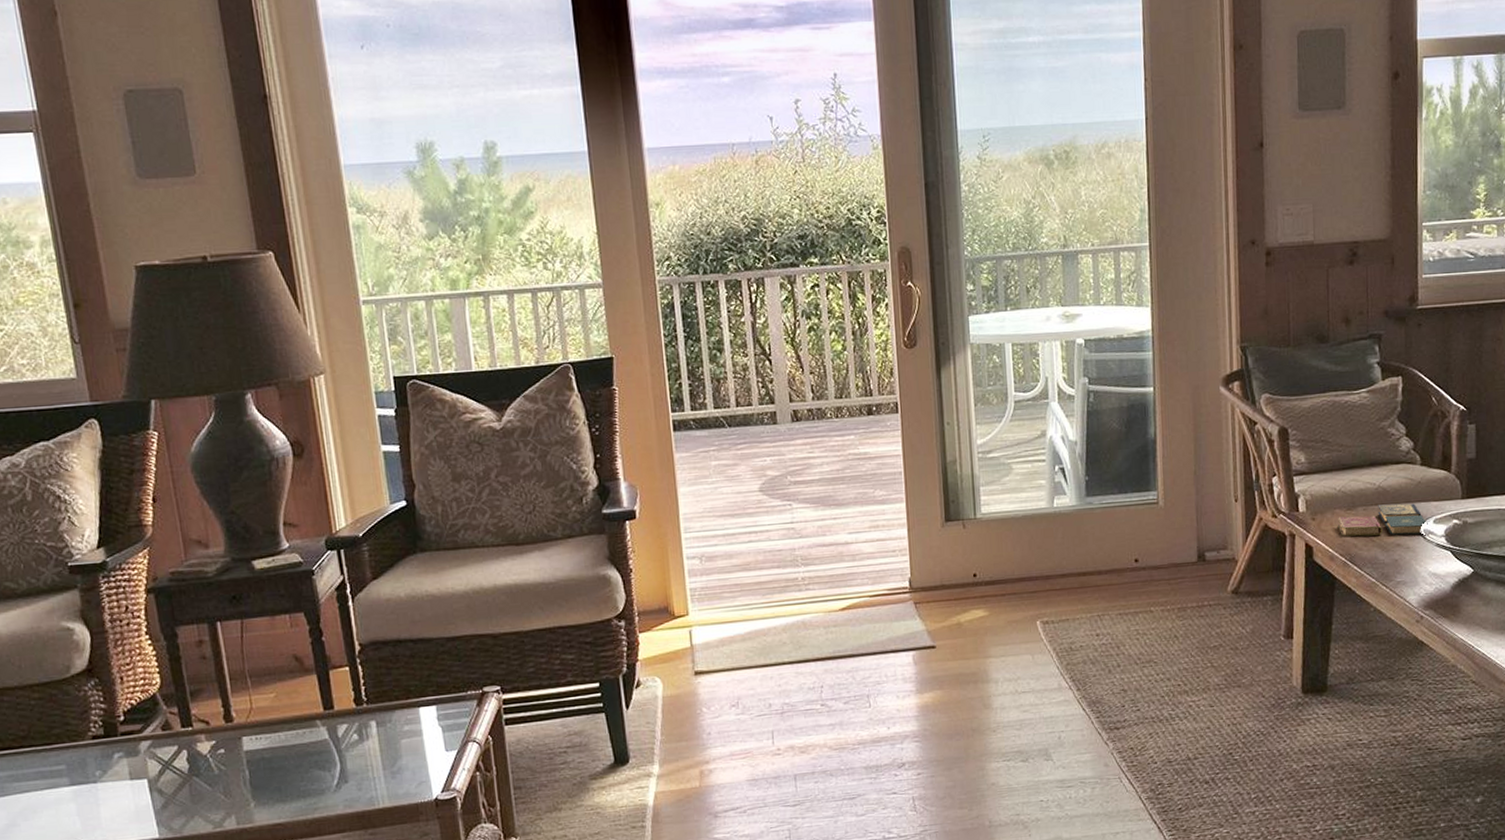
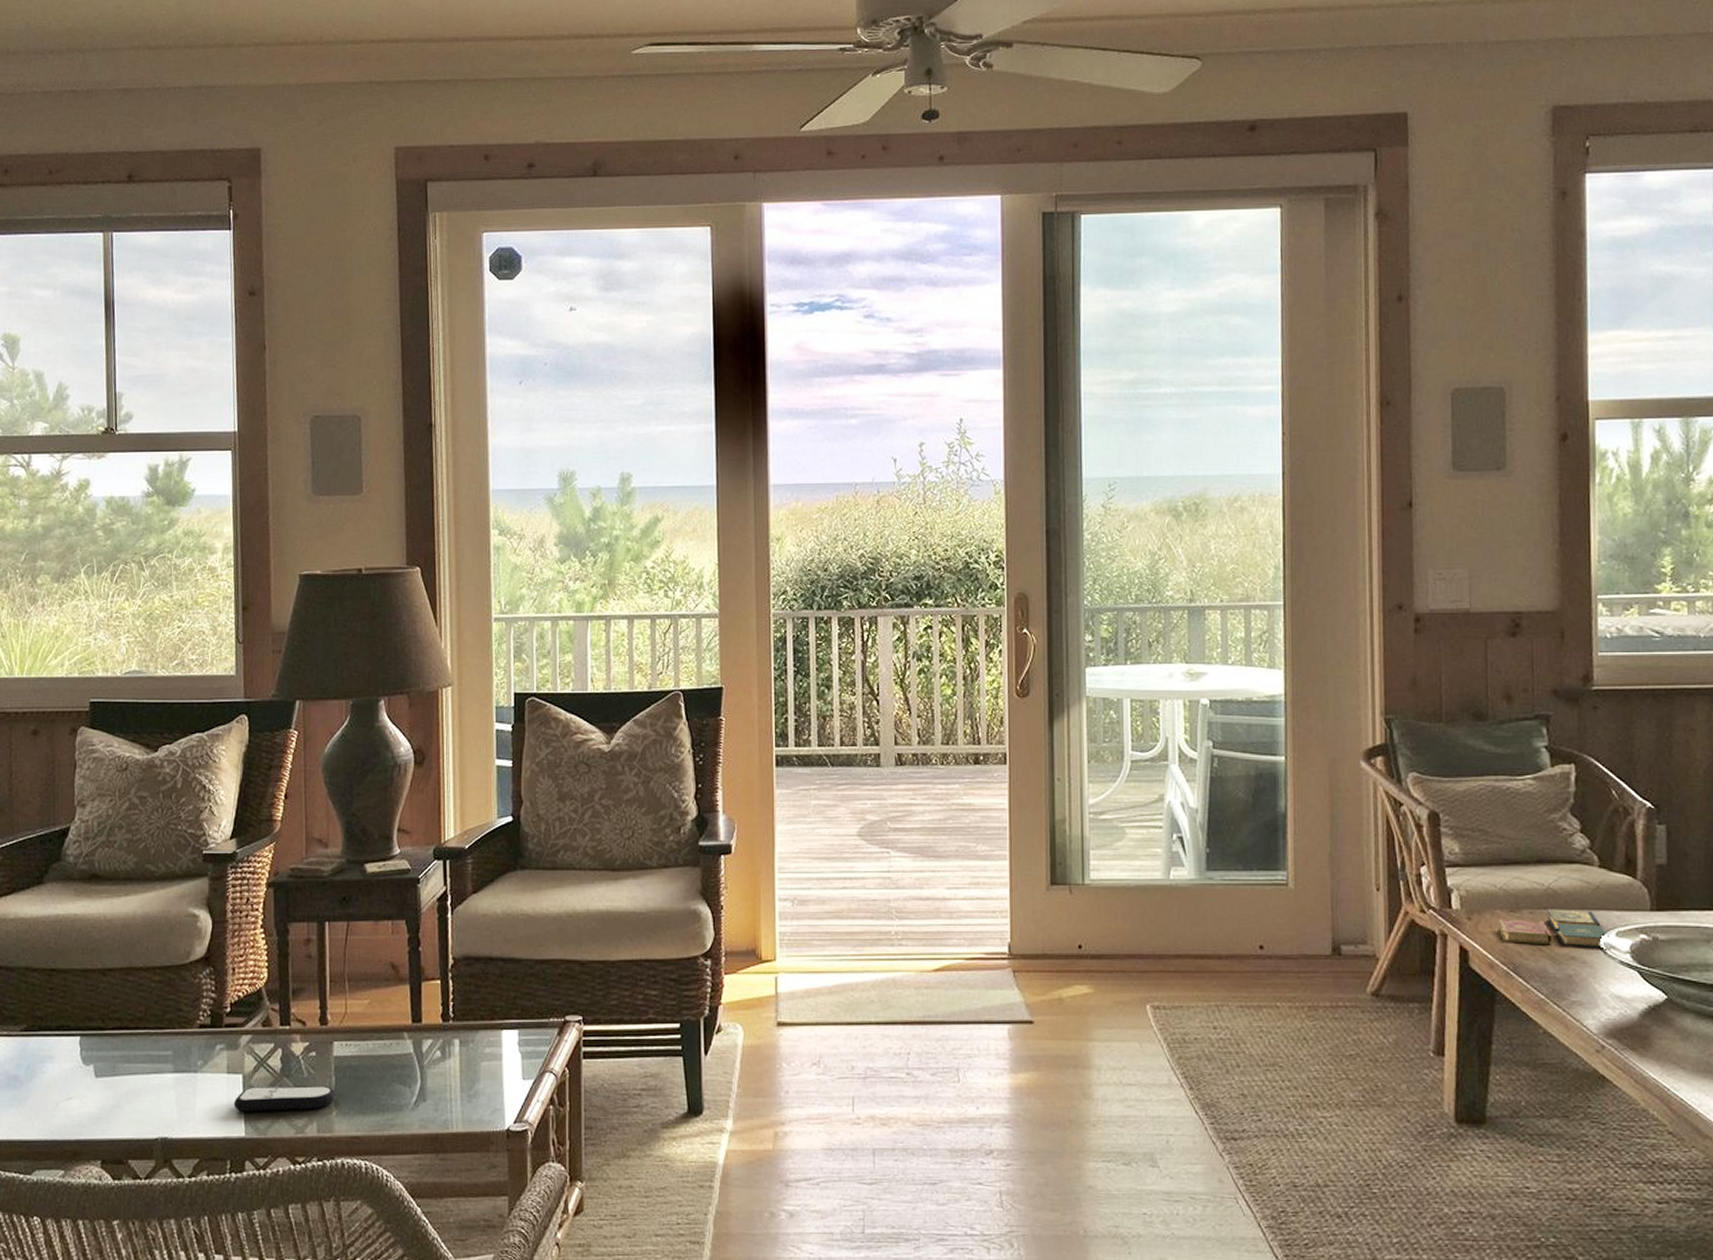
remote control: none [141,779,252,815] -> present [233,1085,336,1112]

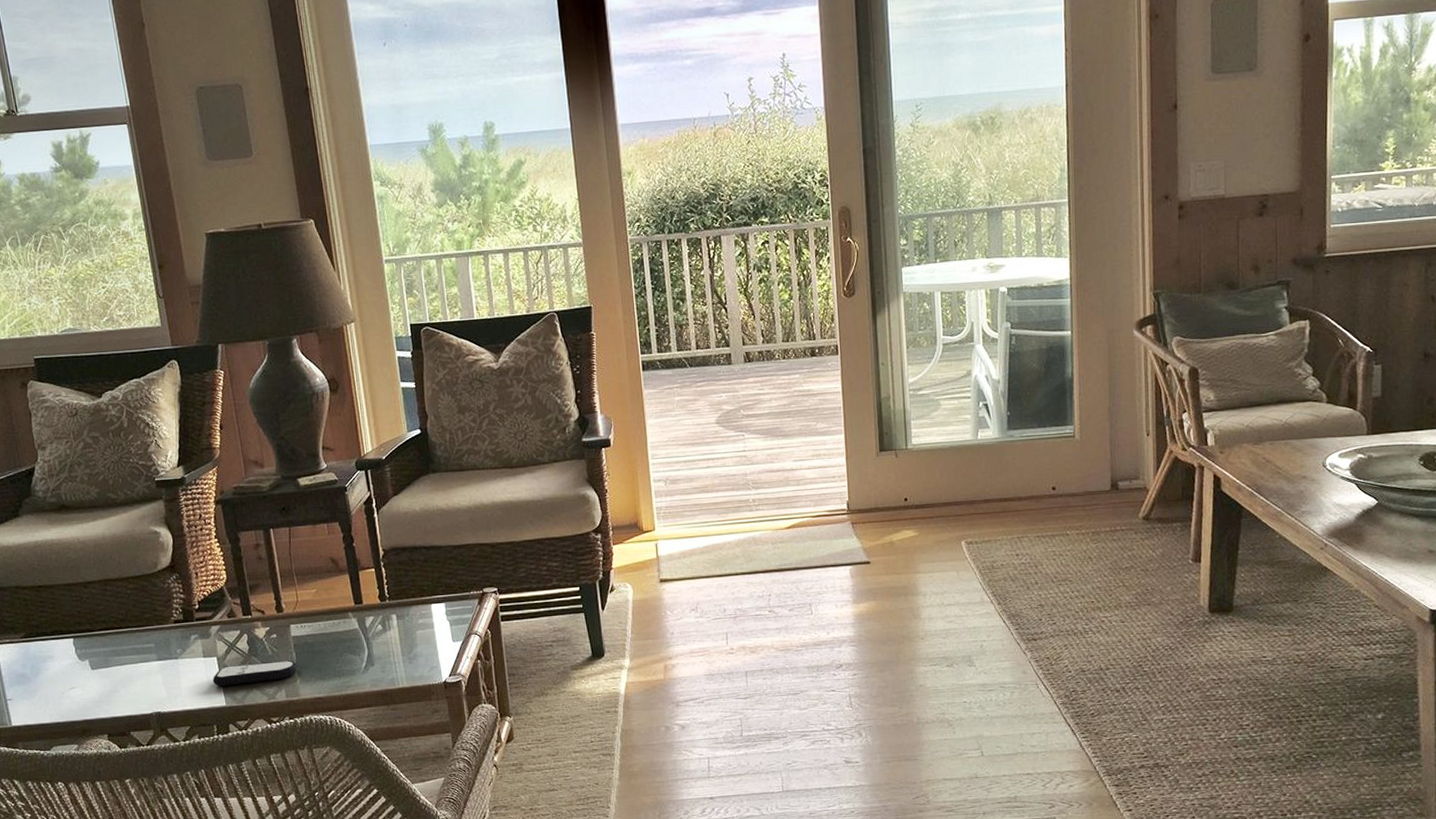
book: present [1499,909,1609,947] -> none [1245,438,1333,469]

